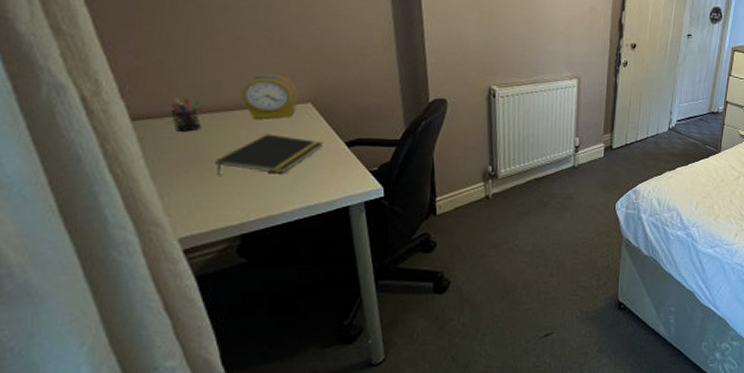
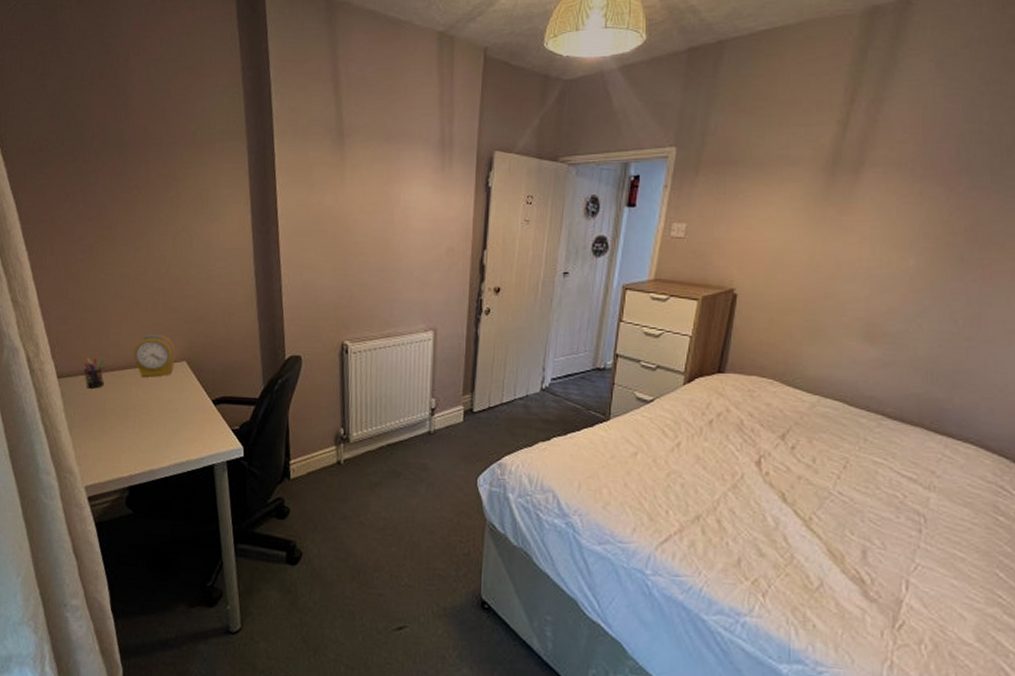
notepad: present [215,134,323,175] -> none [113,391,194,429]

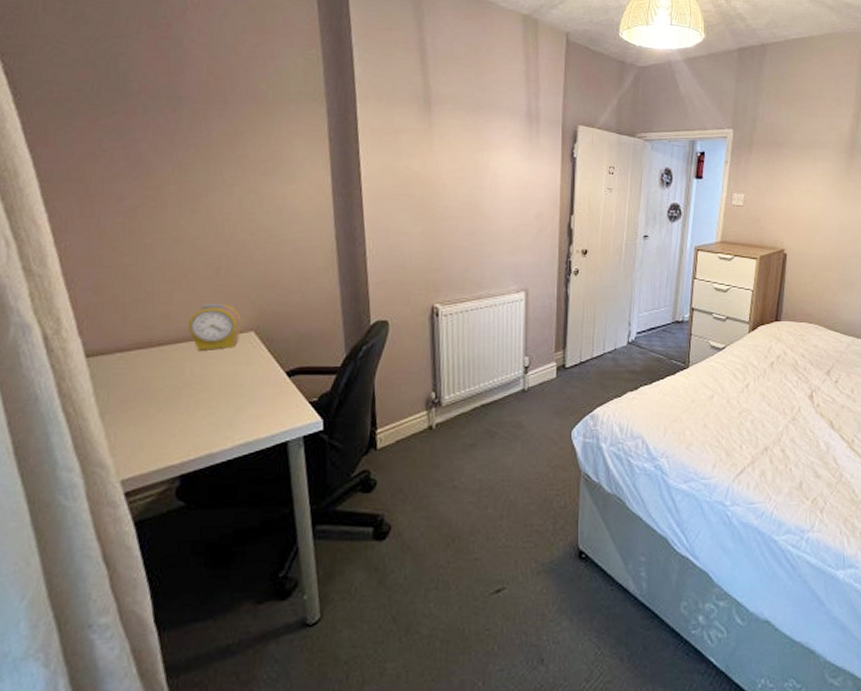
pen holder: present [83,357,105,388] -> none [121,331,151,367]

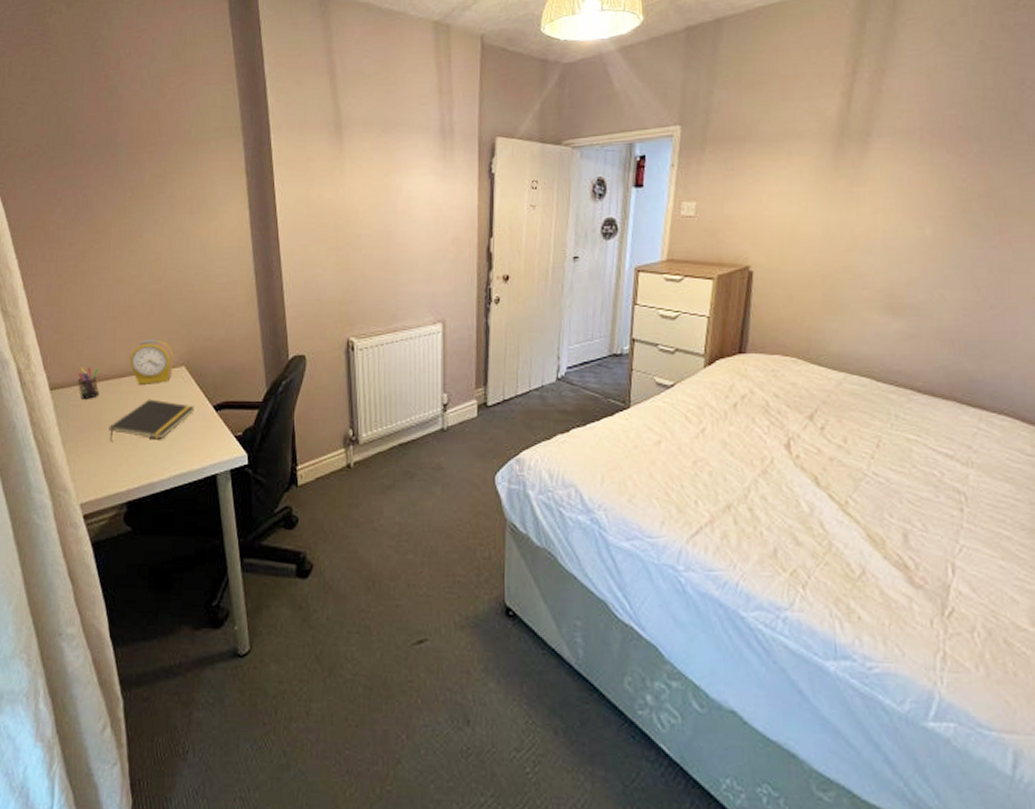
pen holder: none [121,331,151,367] -> present [77,366,100,399]
notepad: none [160,365,264,411] -> present [109,399,195,441]

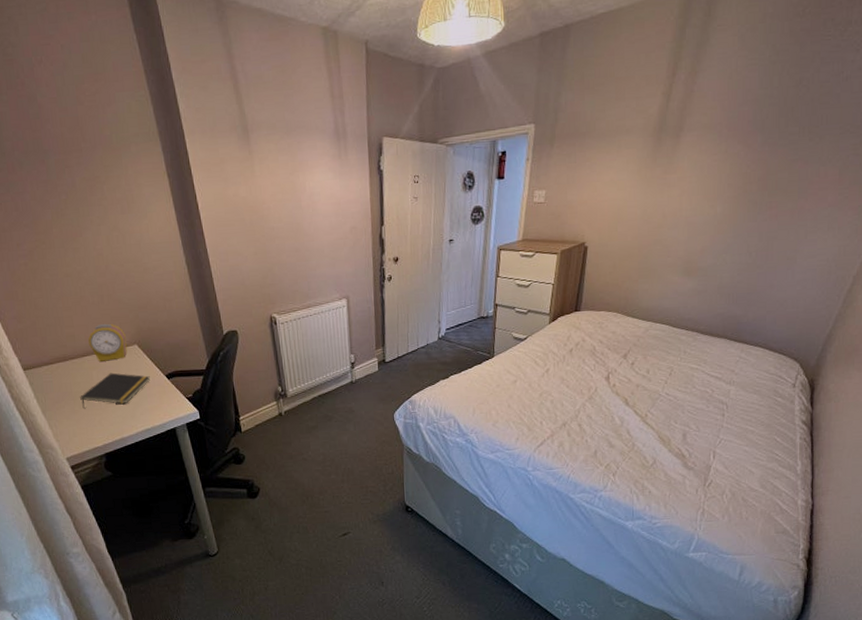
pen holder: present [77,366,100,399] -> none [45,349,68,376]

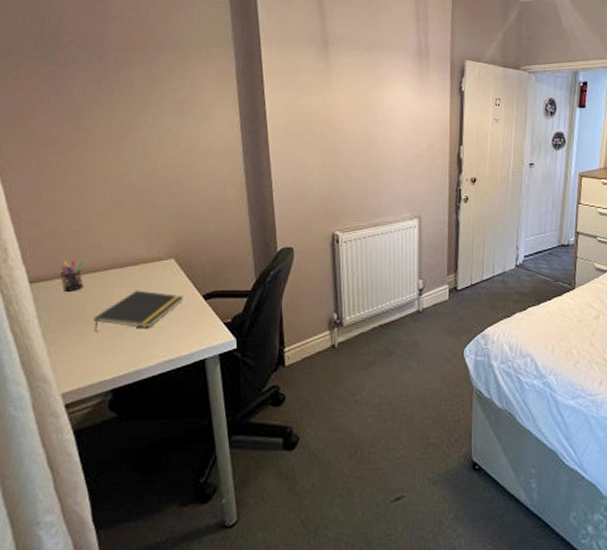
pen holder: none [45,349,68,376] -> present [59,260,85,292]
alarm clock: present [88,323,128,362] -> none [116,233,162,276]

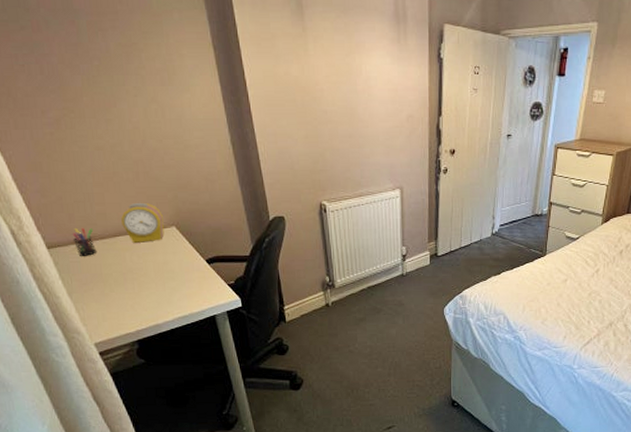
notepad: present [93,290,184,332] -> none [111,255,189,291]
alarm clock: none [116,233,162,276] -> present [121,202,165,243]

